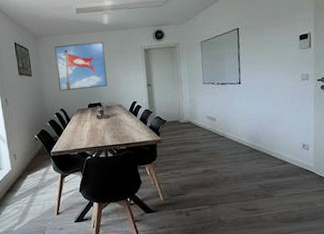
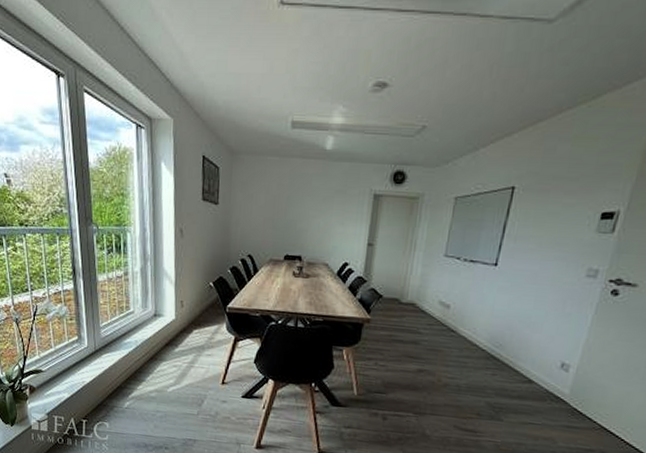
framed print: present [54,41,108,91] -> none [251,170,320,236]

